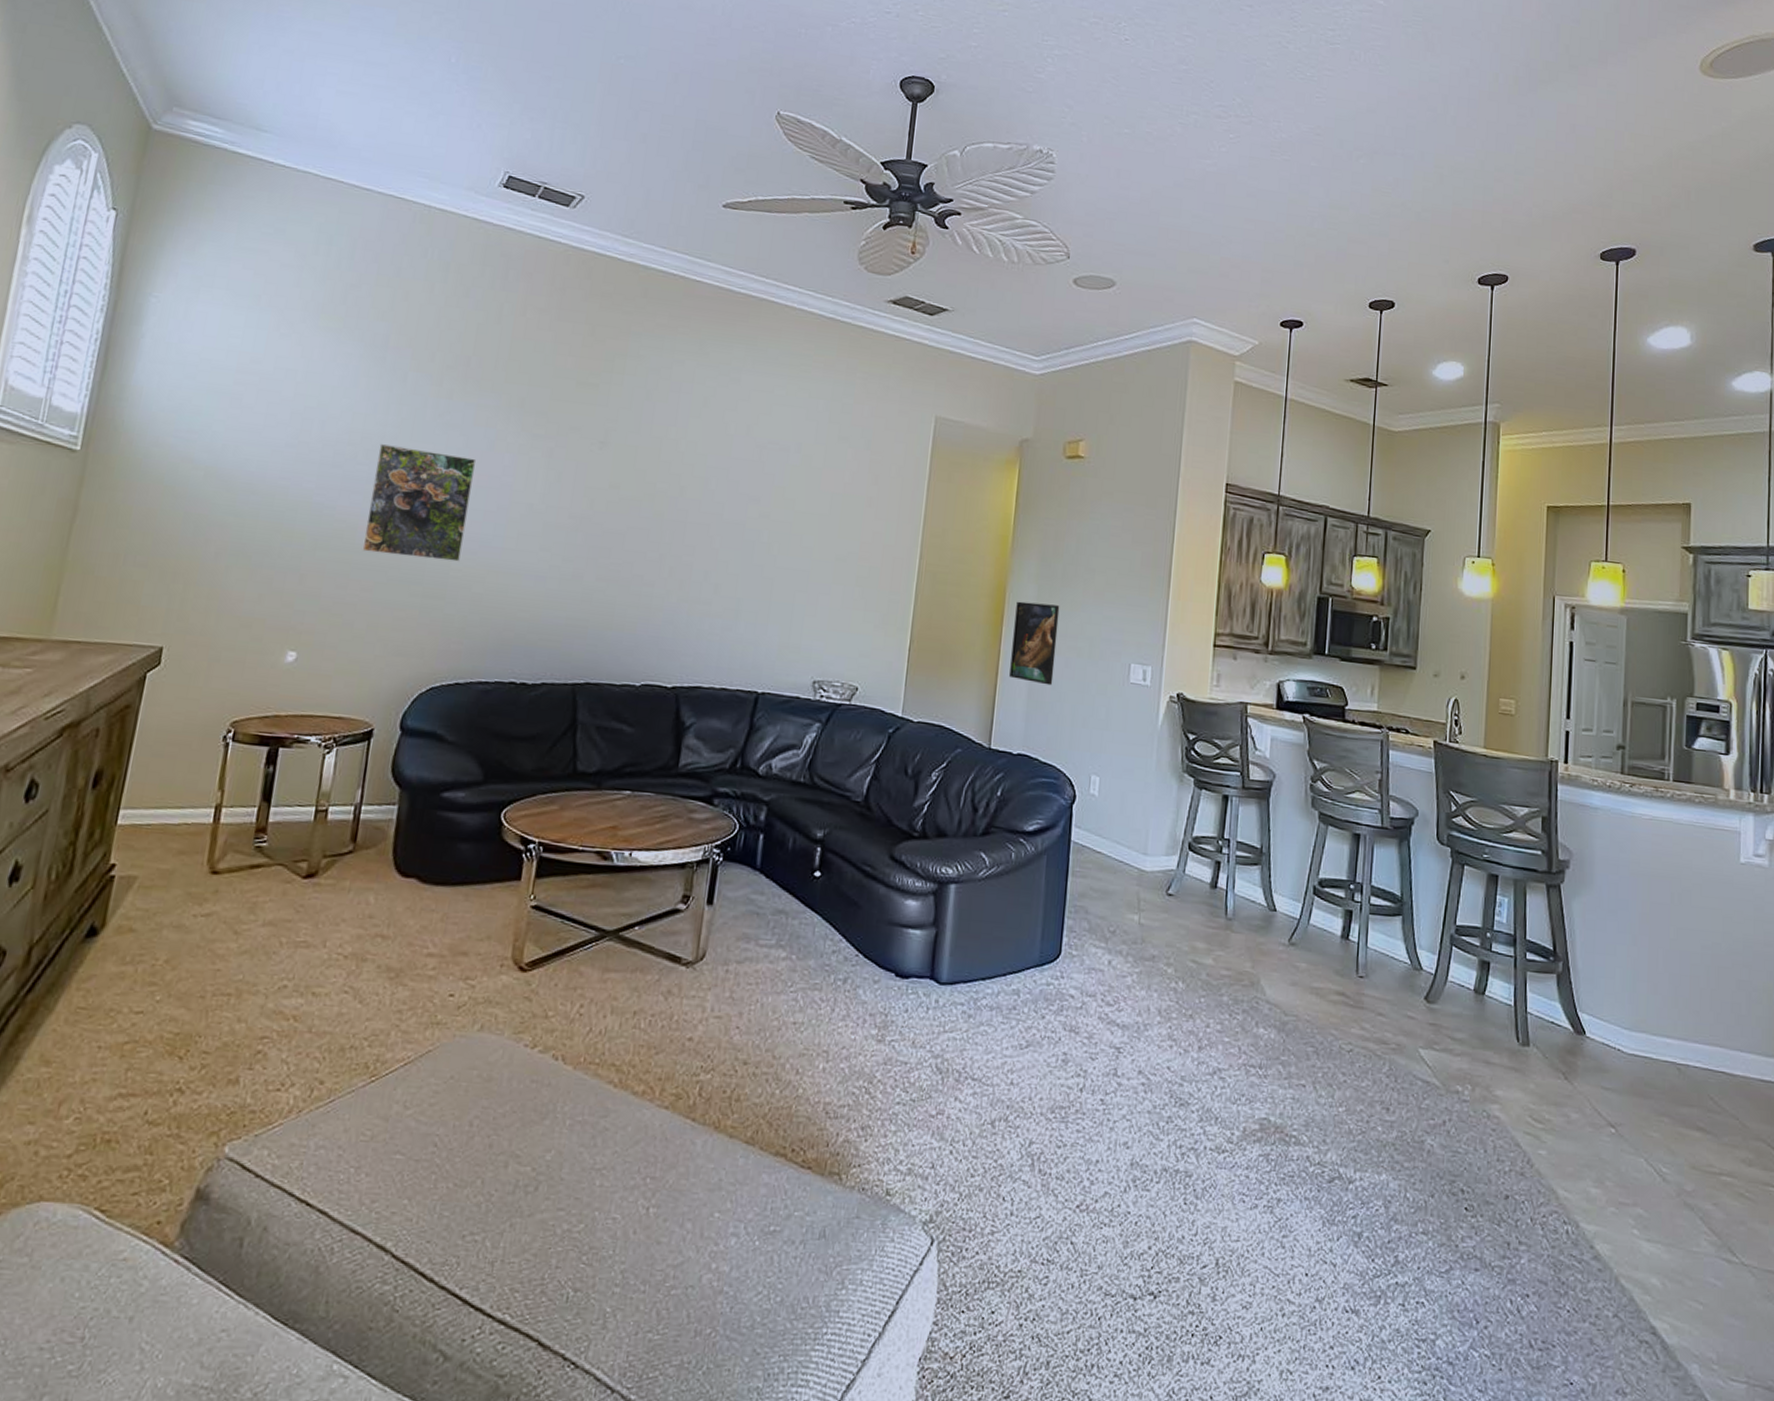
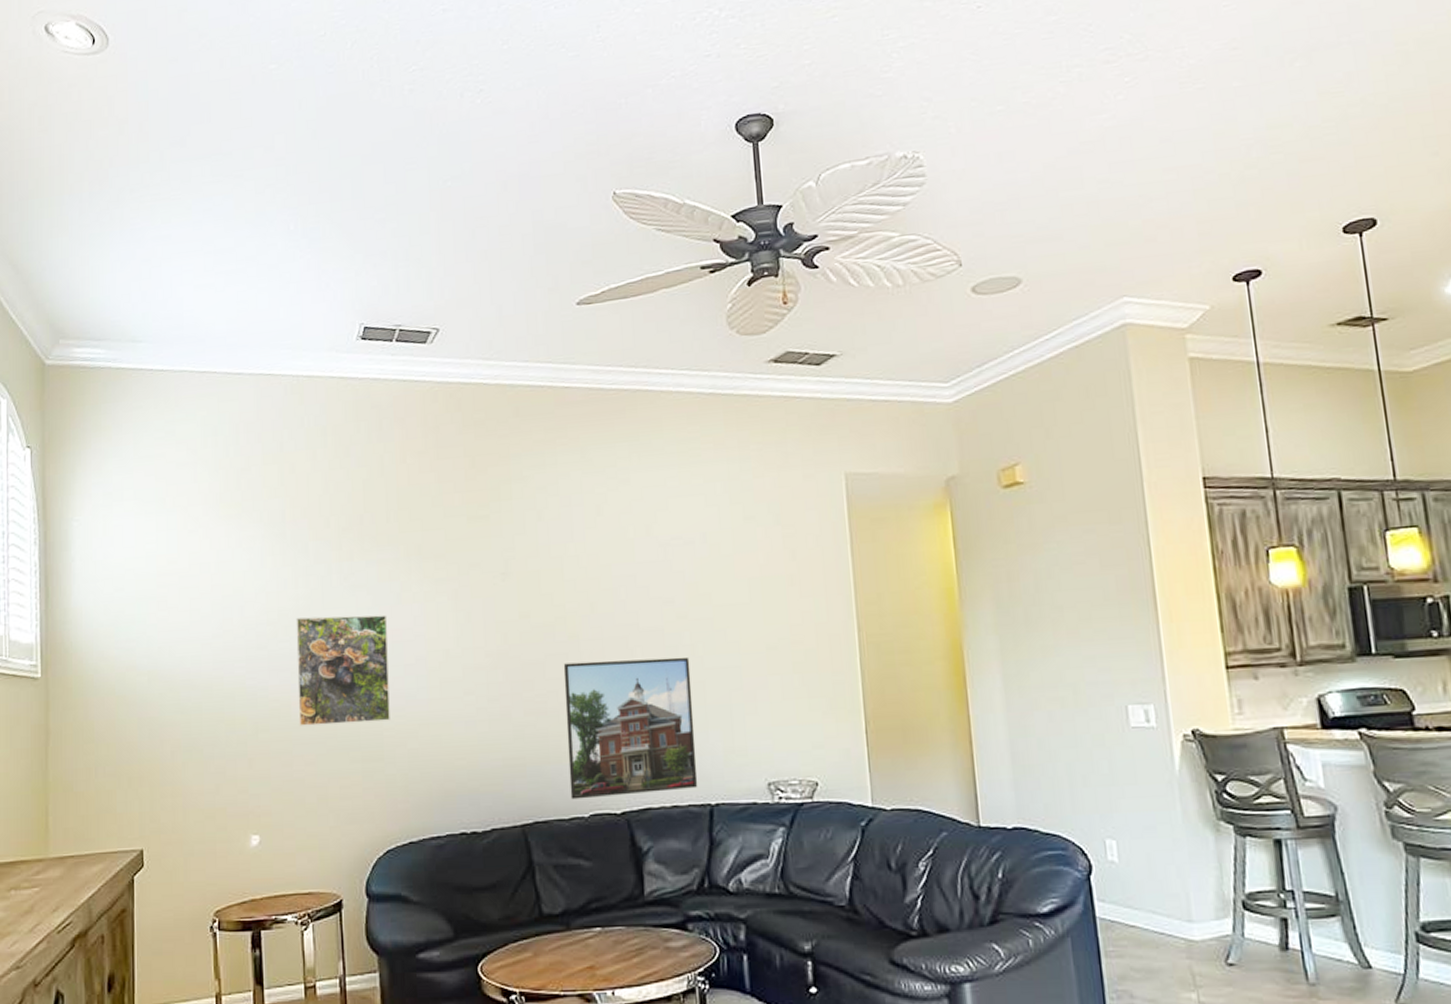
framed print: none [625,538,764,675] -> present [563,657,698,800]
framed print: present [1009,601,1060,686] -> none [978,654,1038,746]

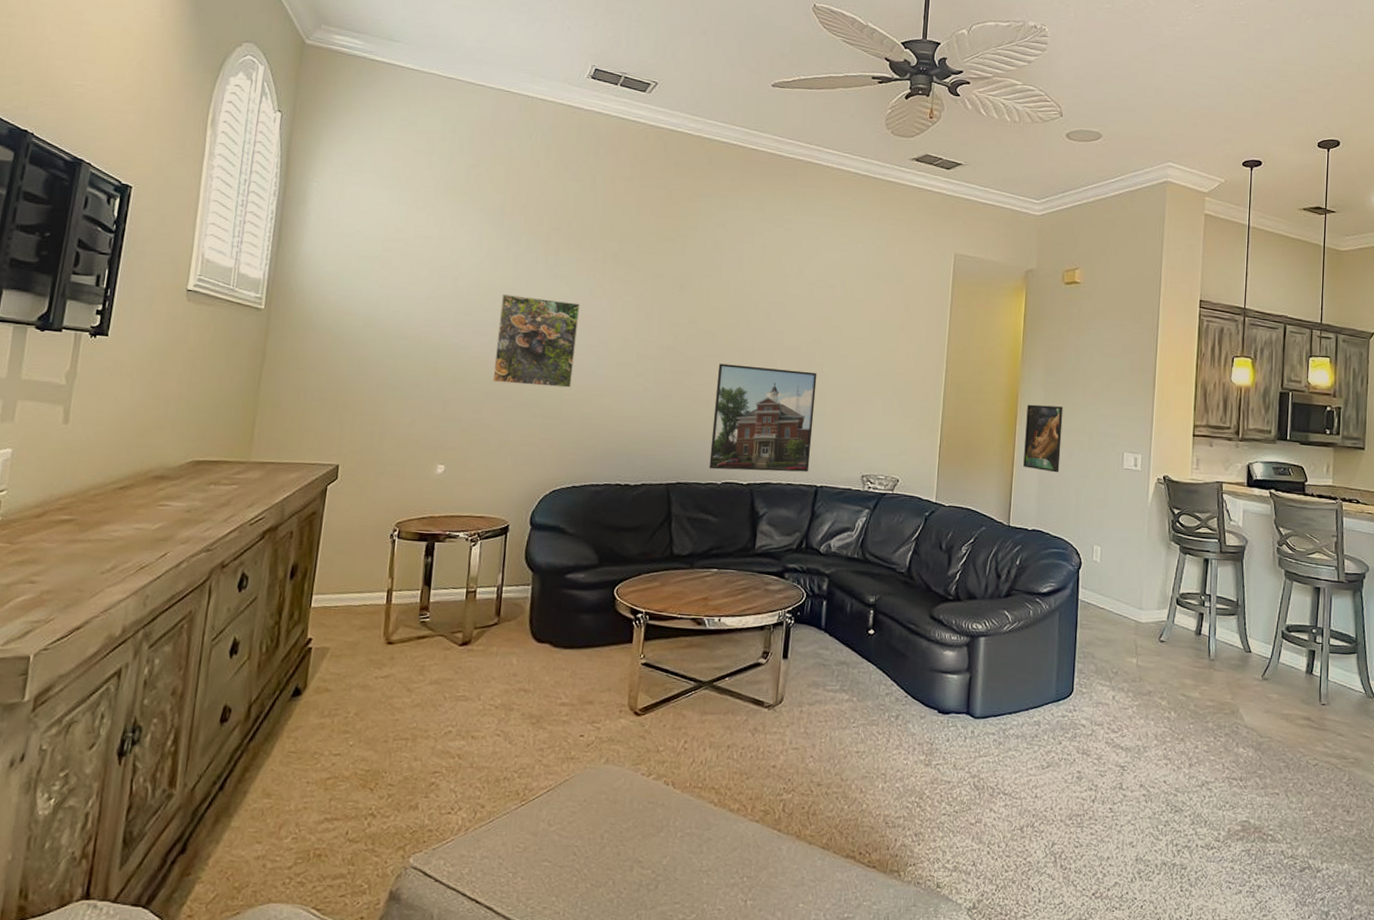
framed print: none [978,654,1038,746] -> present [1023,404,1064,473]

